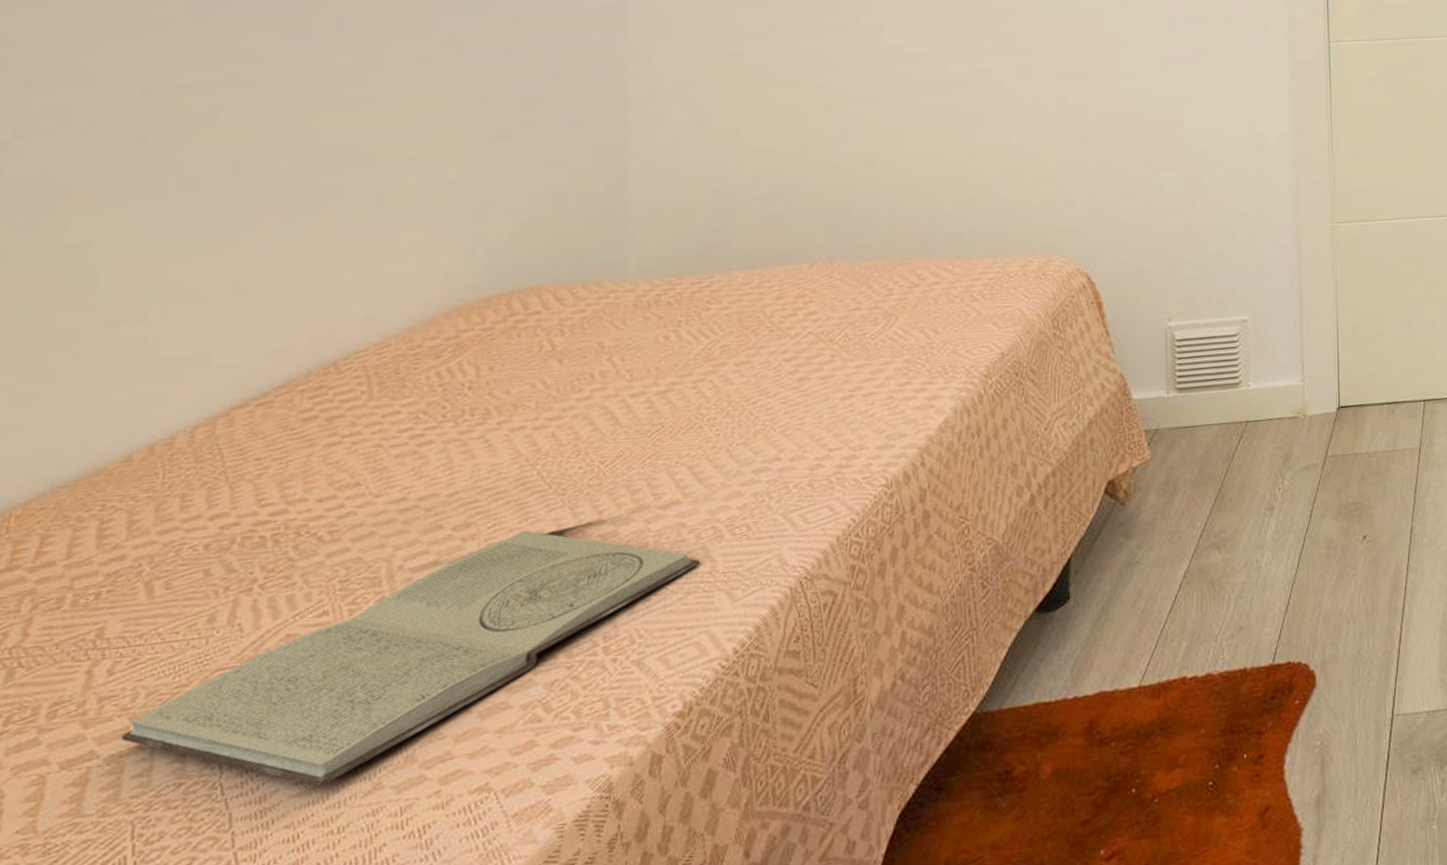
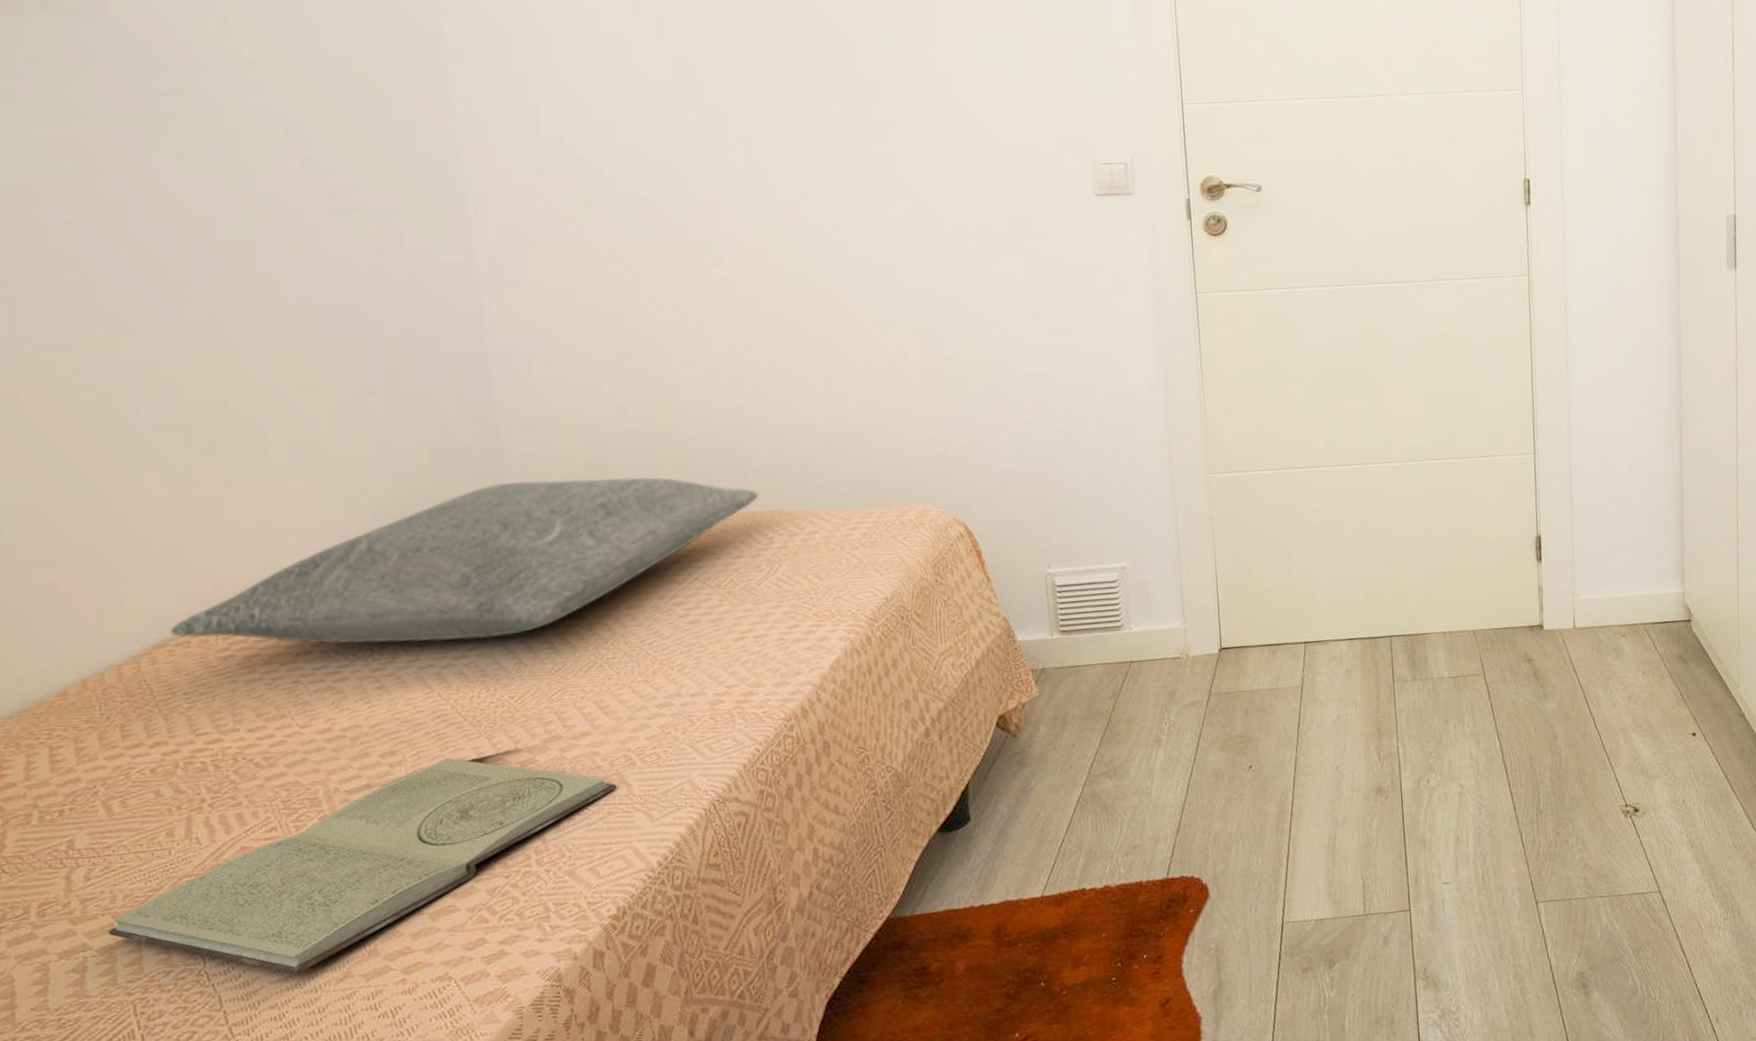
pillow: none [255,225,883,404] -> present [170,477,759,644]

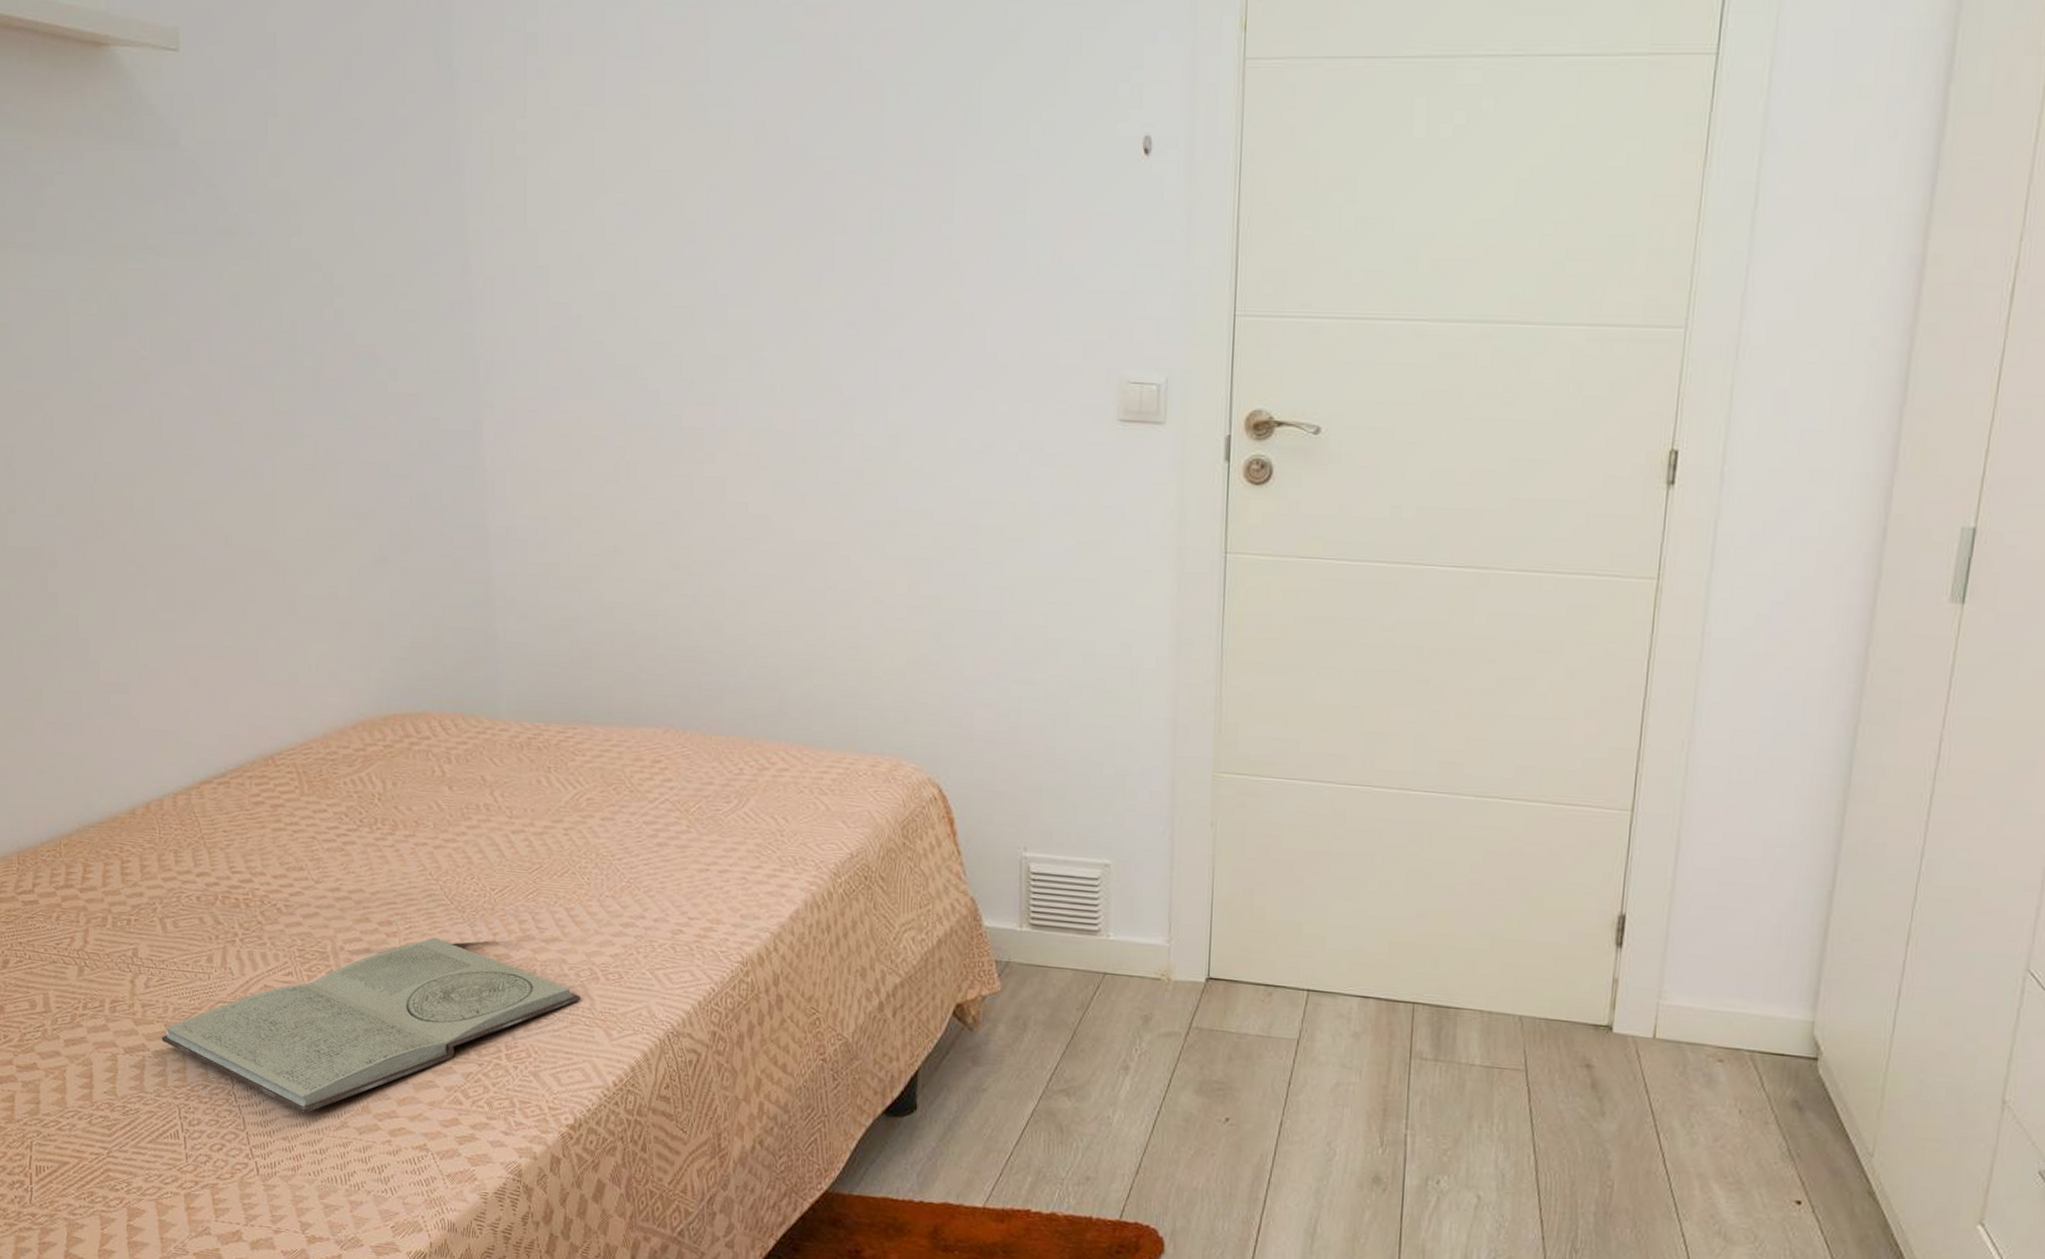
pillow: present [170,477,759,644] -> none [215,670,733,827]

